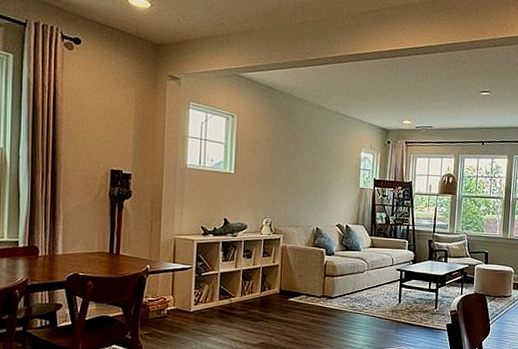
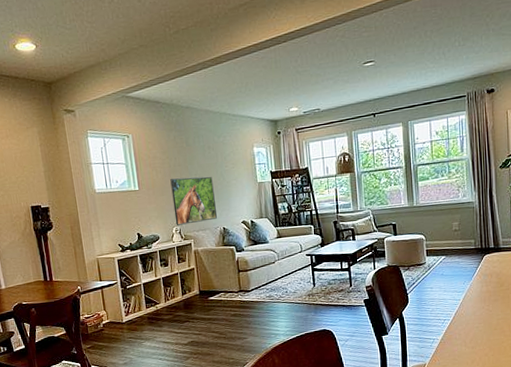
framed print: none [267,167,314,218] -> present [170,176,217,226]

